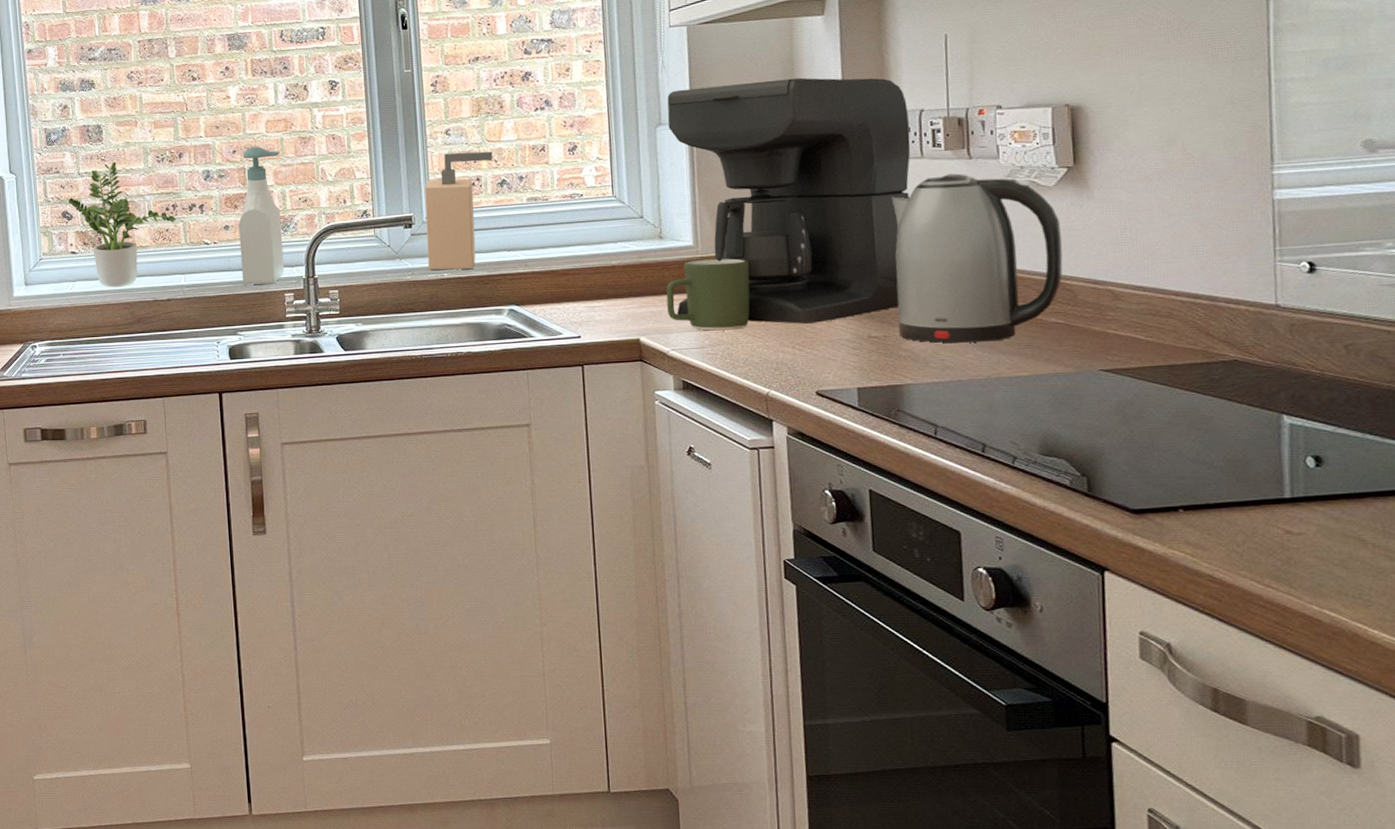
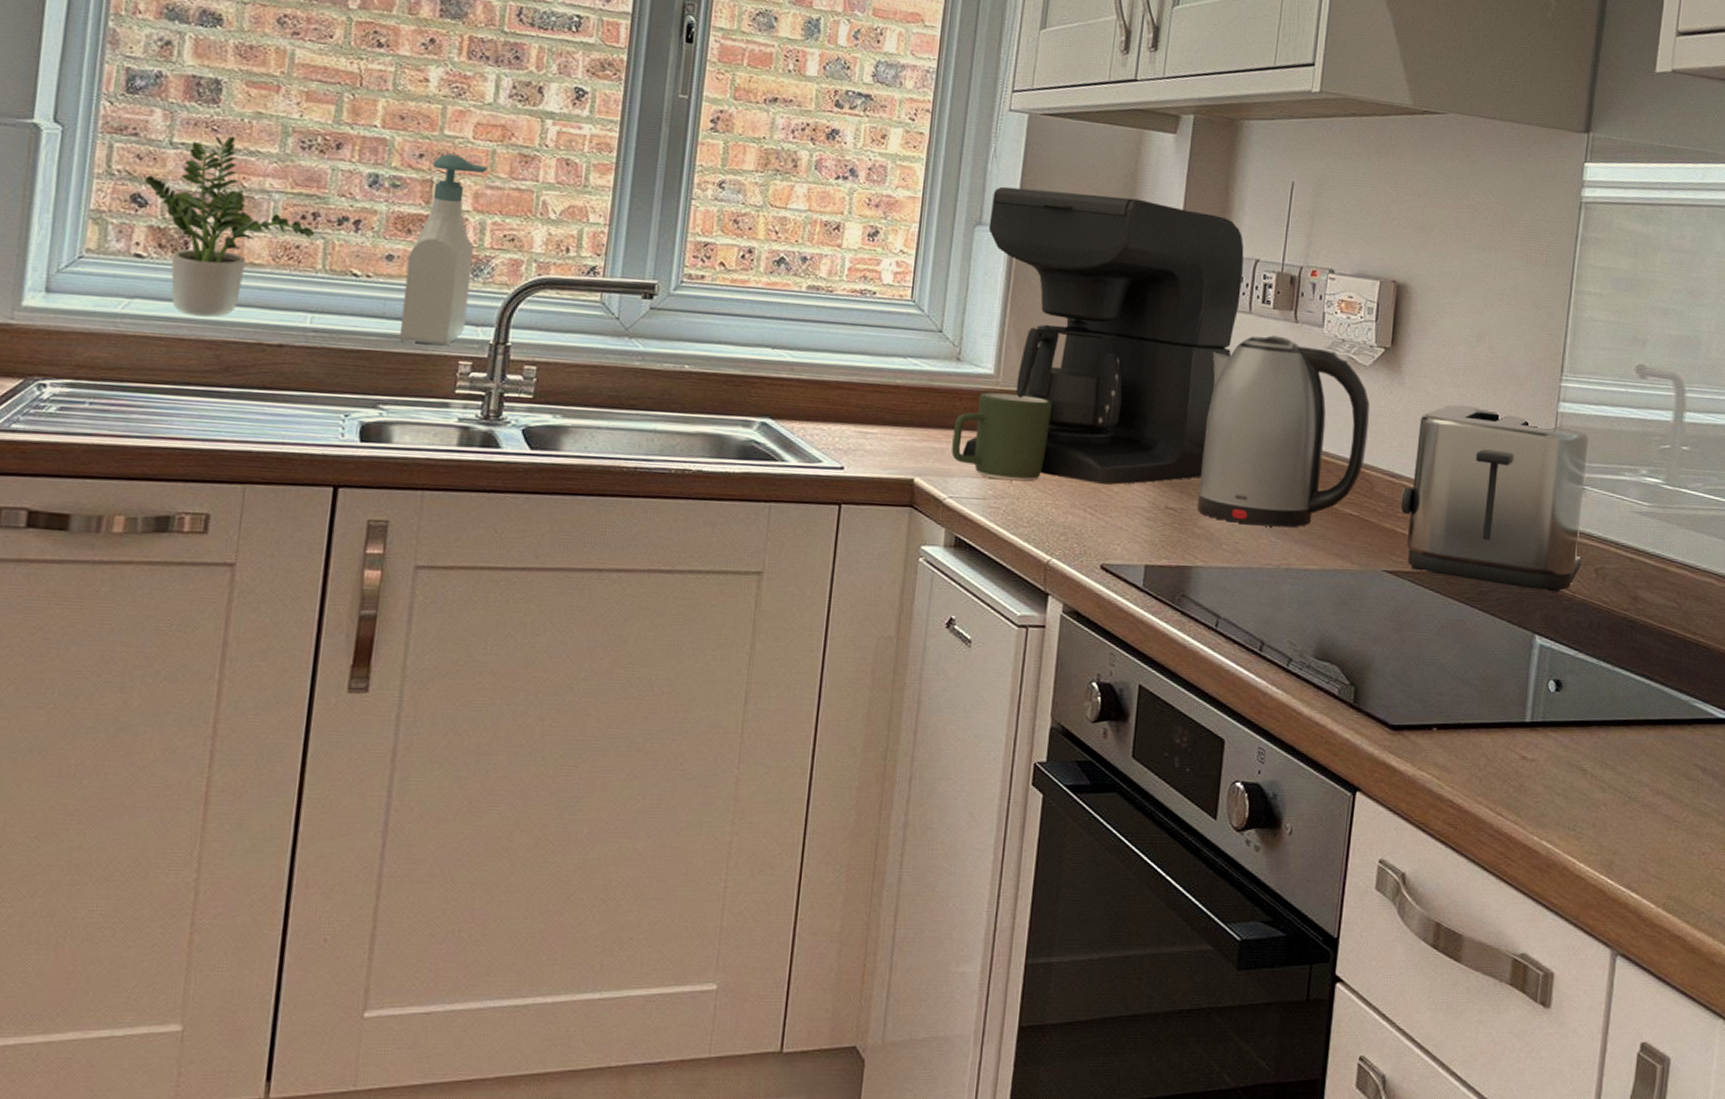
soap dispenser: present [424,151,493,270] -> none [664,211,775,364]
toaster: none [1107,206,1327,372] -> present [1400,404,1589,592]

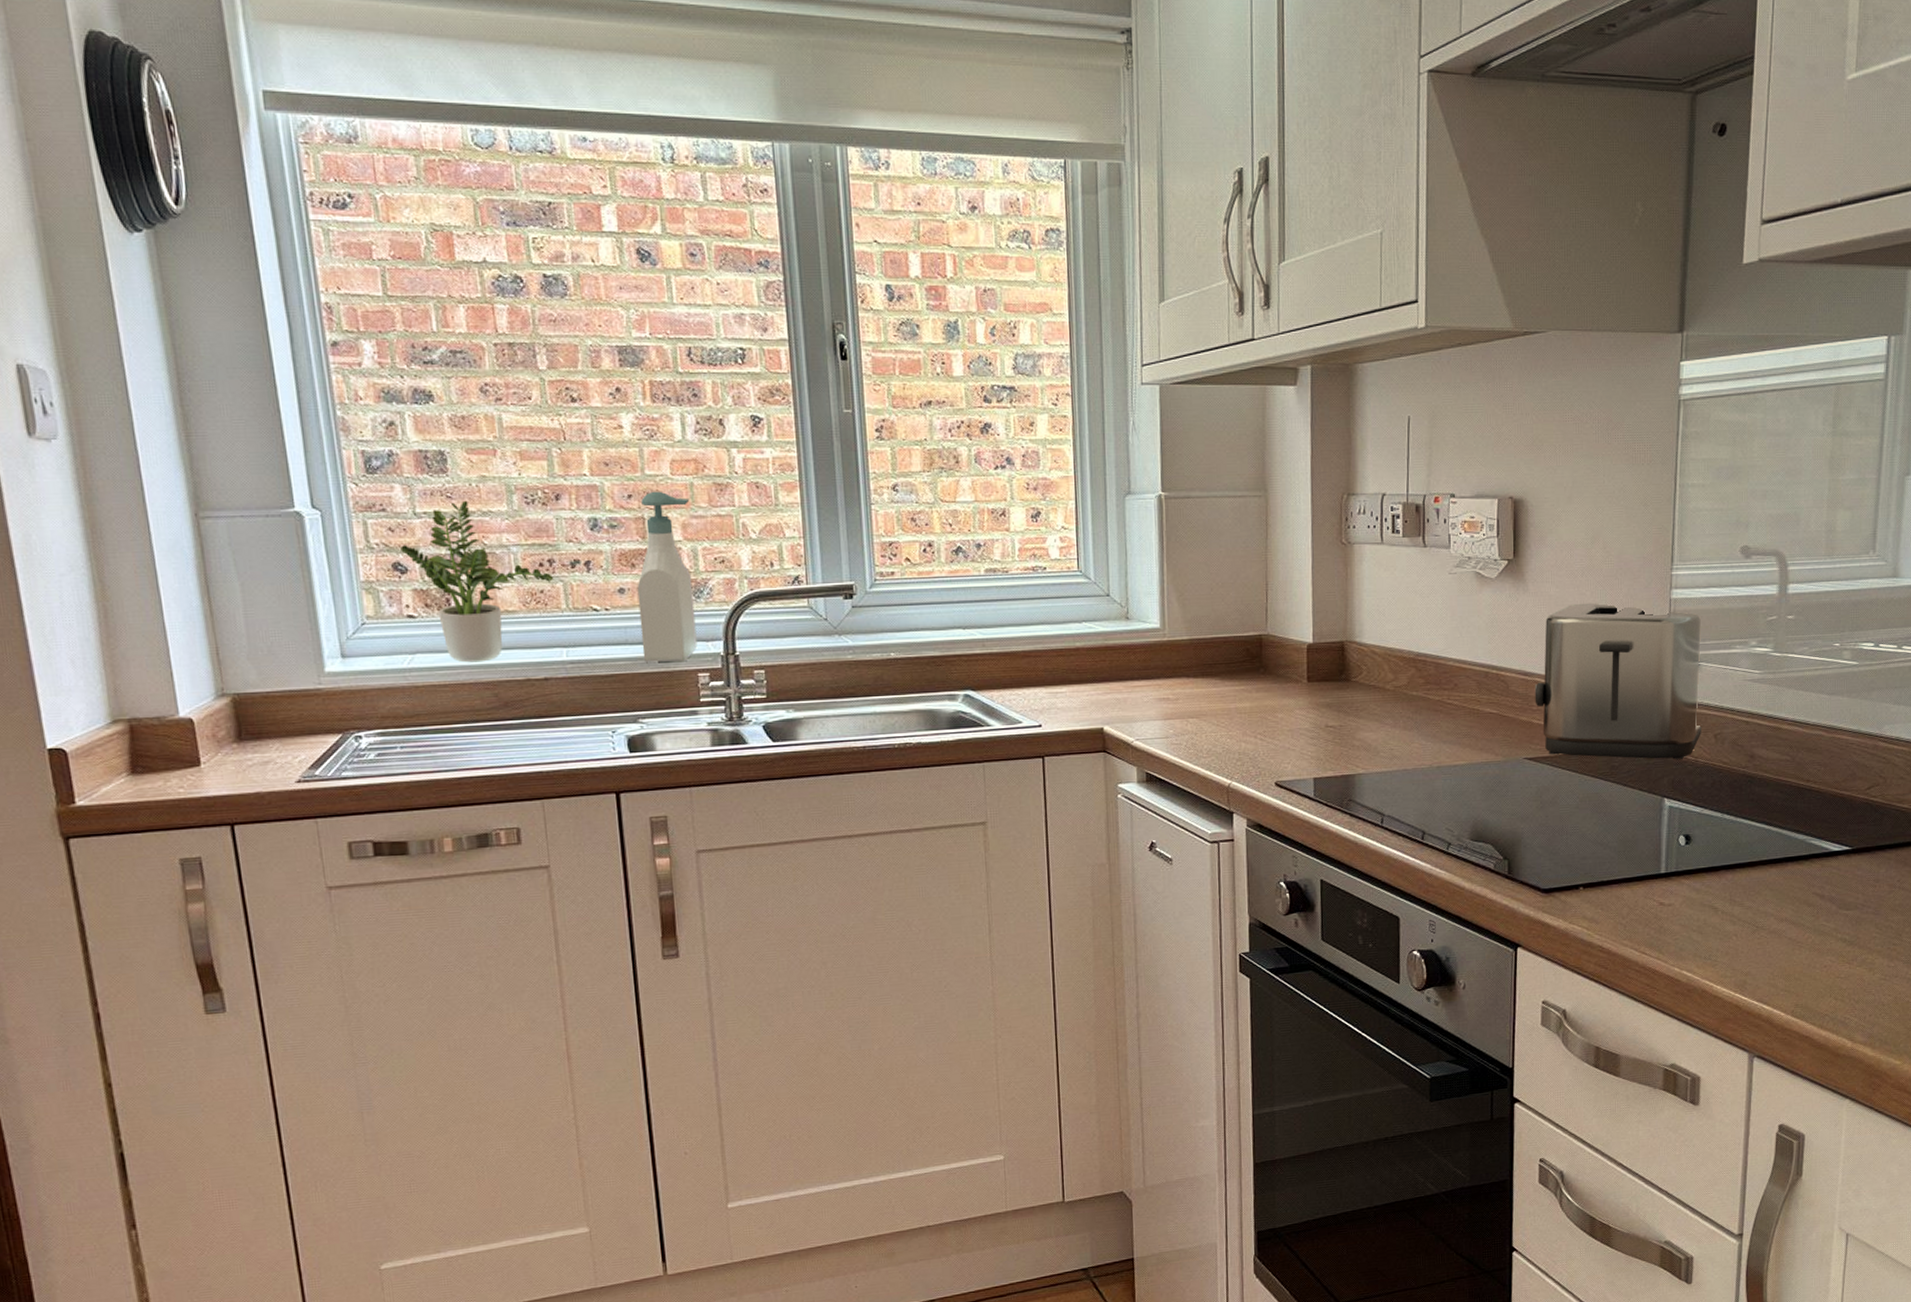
mug: present [951,392,1053,482] -> none [1131,642,1216,720]
coffee maker: present [962,186,1244,486] -> none [1137,451,1372,714]
kettle: present [1197,335,1370,528] -> none [1352,561,1500,733]

